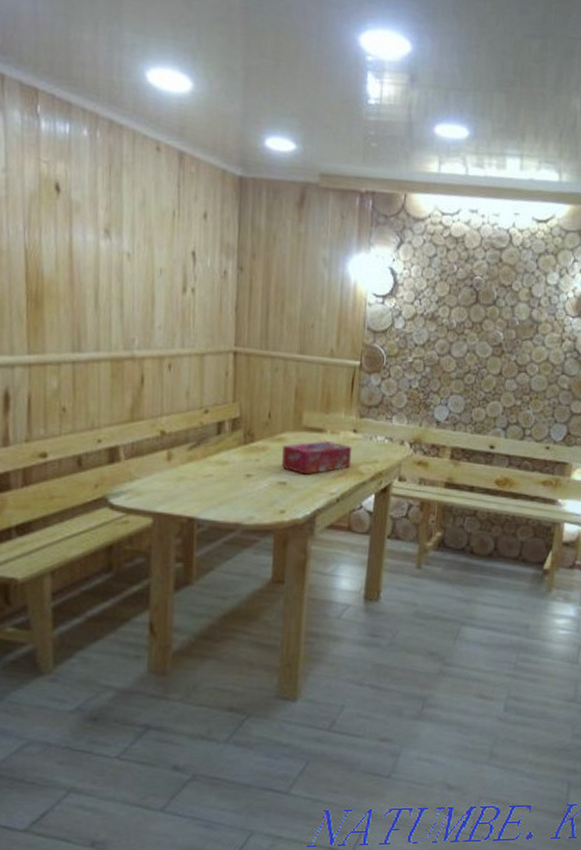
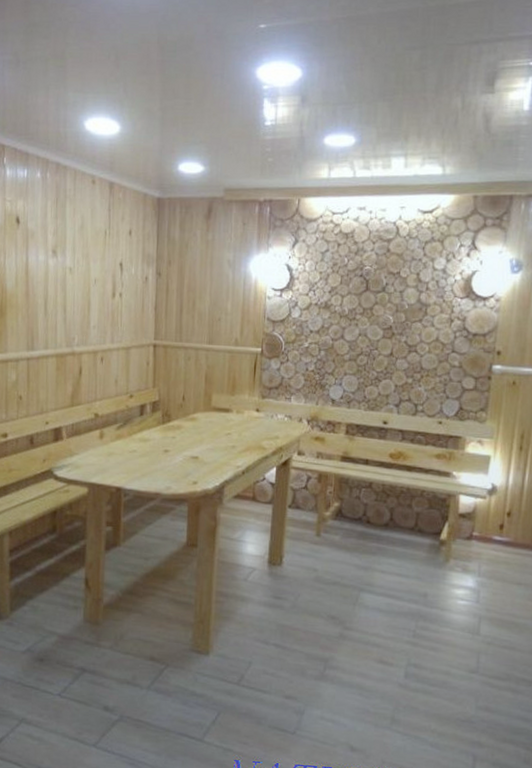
tissue box: present [282,441,352,475] -> none [194,420,256,450]

